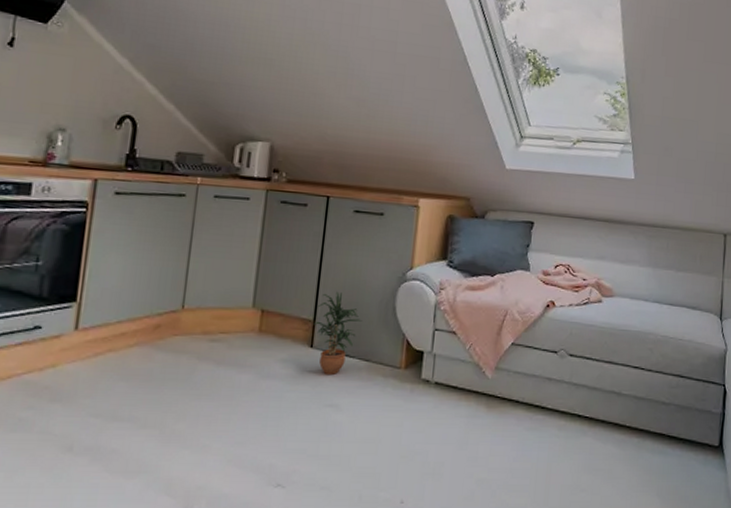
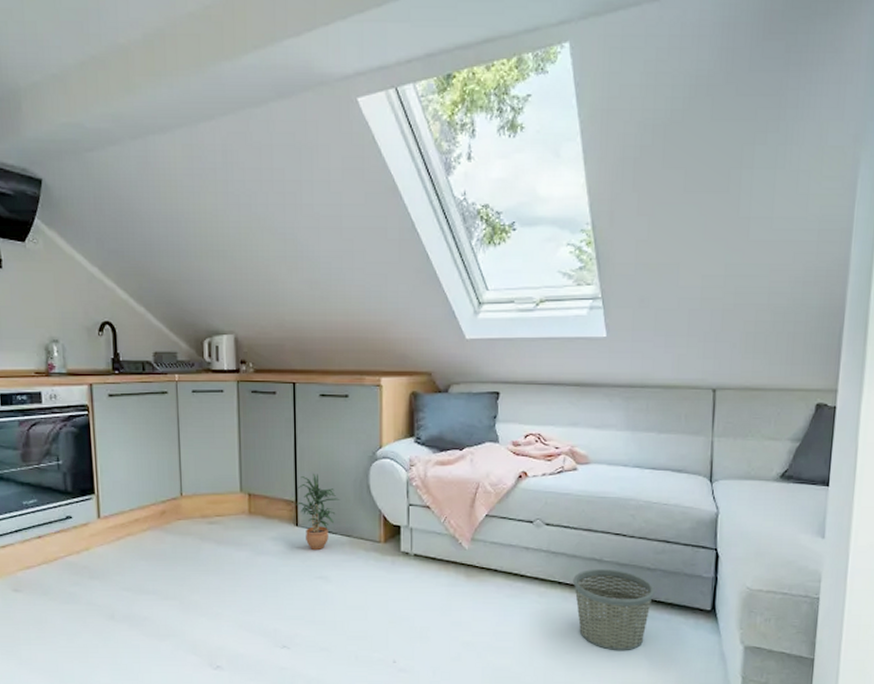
basket: none [592,401,668,487] -> present [573,568,655,650]

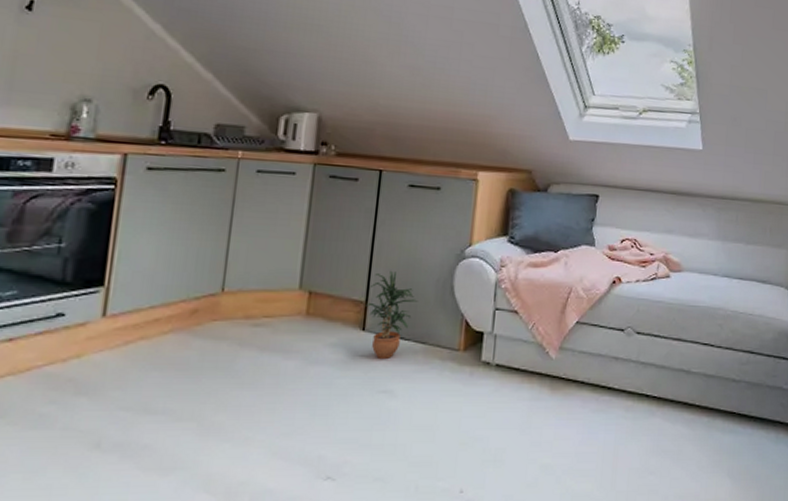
basket: present [573,568,655,650] -> none [660,380,739,469]

